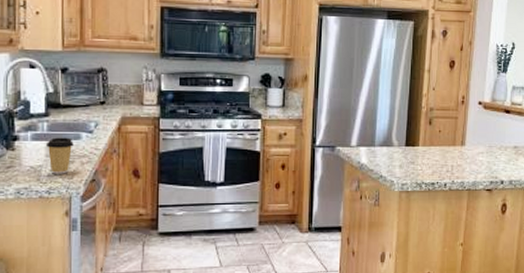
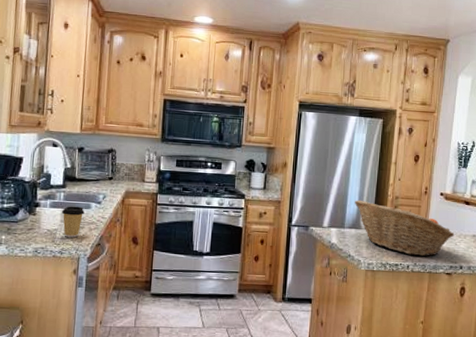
fruit basket: none [385,113,495,172] -> present [355,199,455,256]

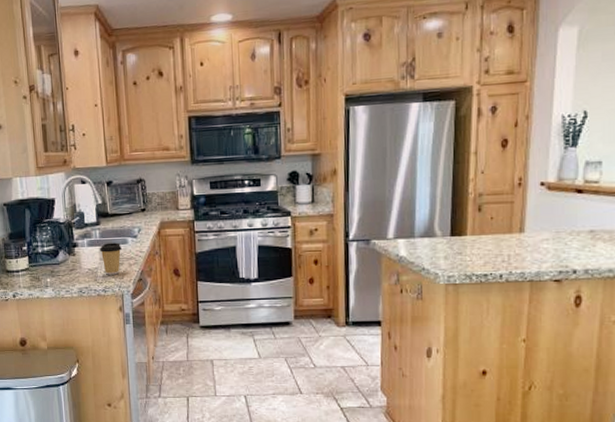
fruit basket: present [355,199,455,256] -> none [425,202,563,262]

